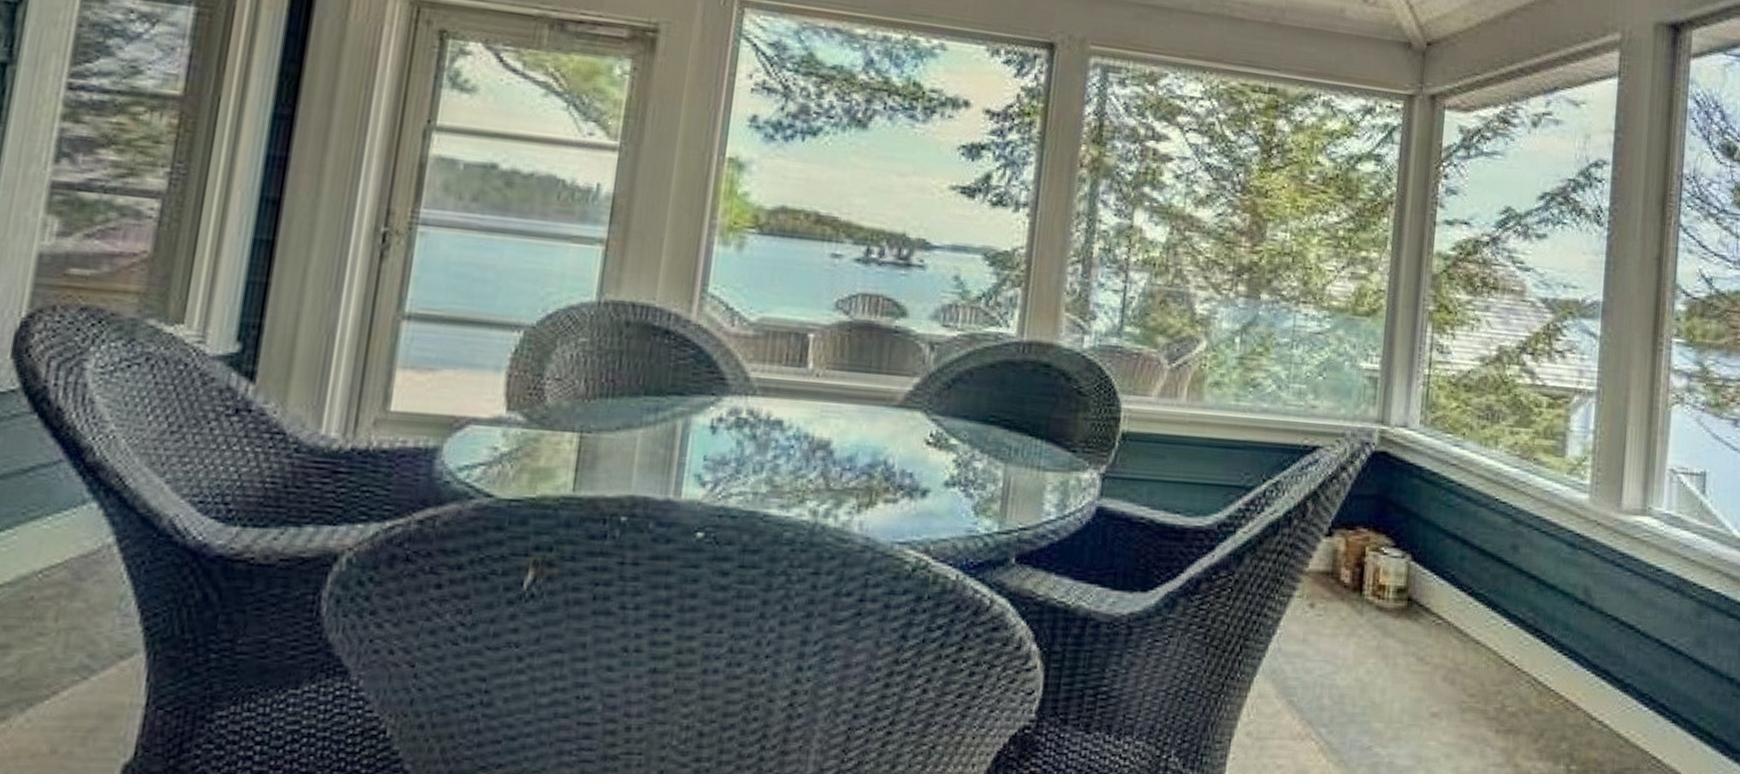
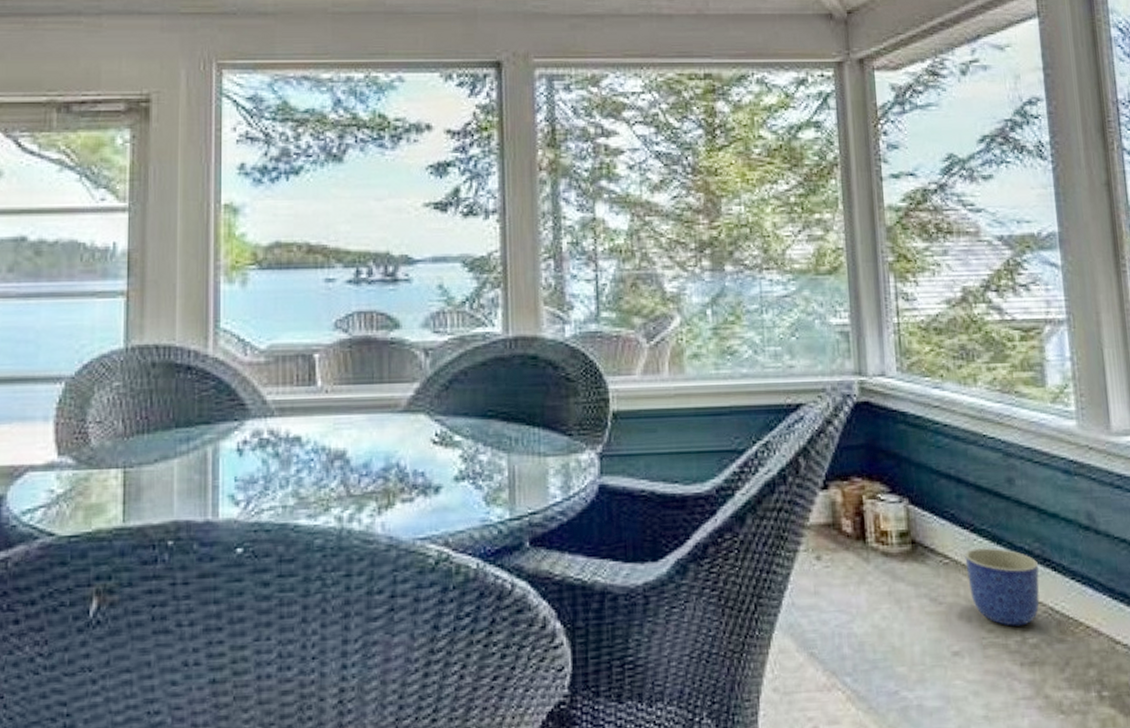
planter: none [1458,612,1530,694] -> present [965,547,1040,626]

